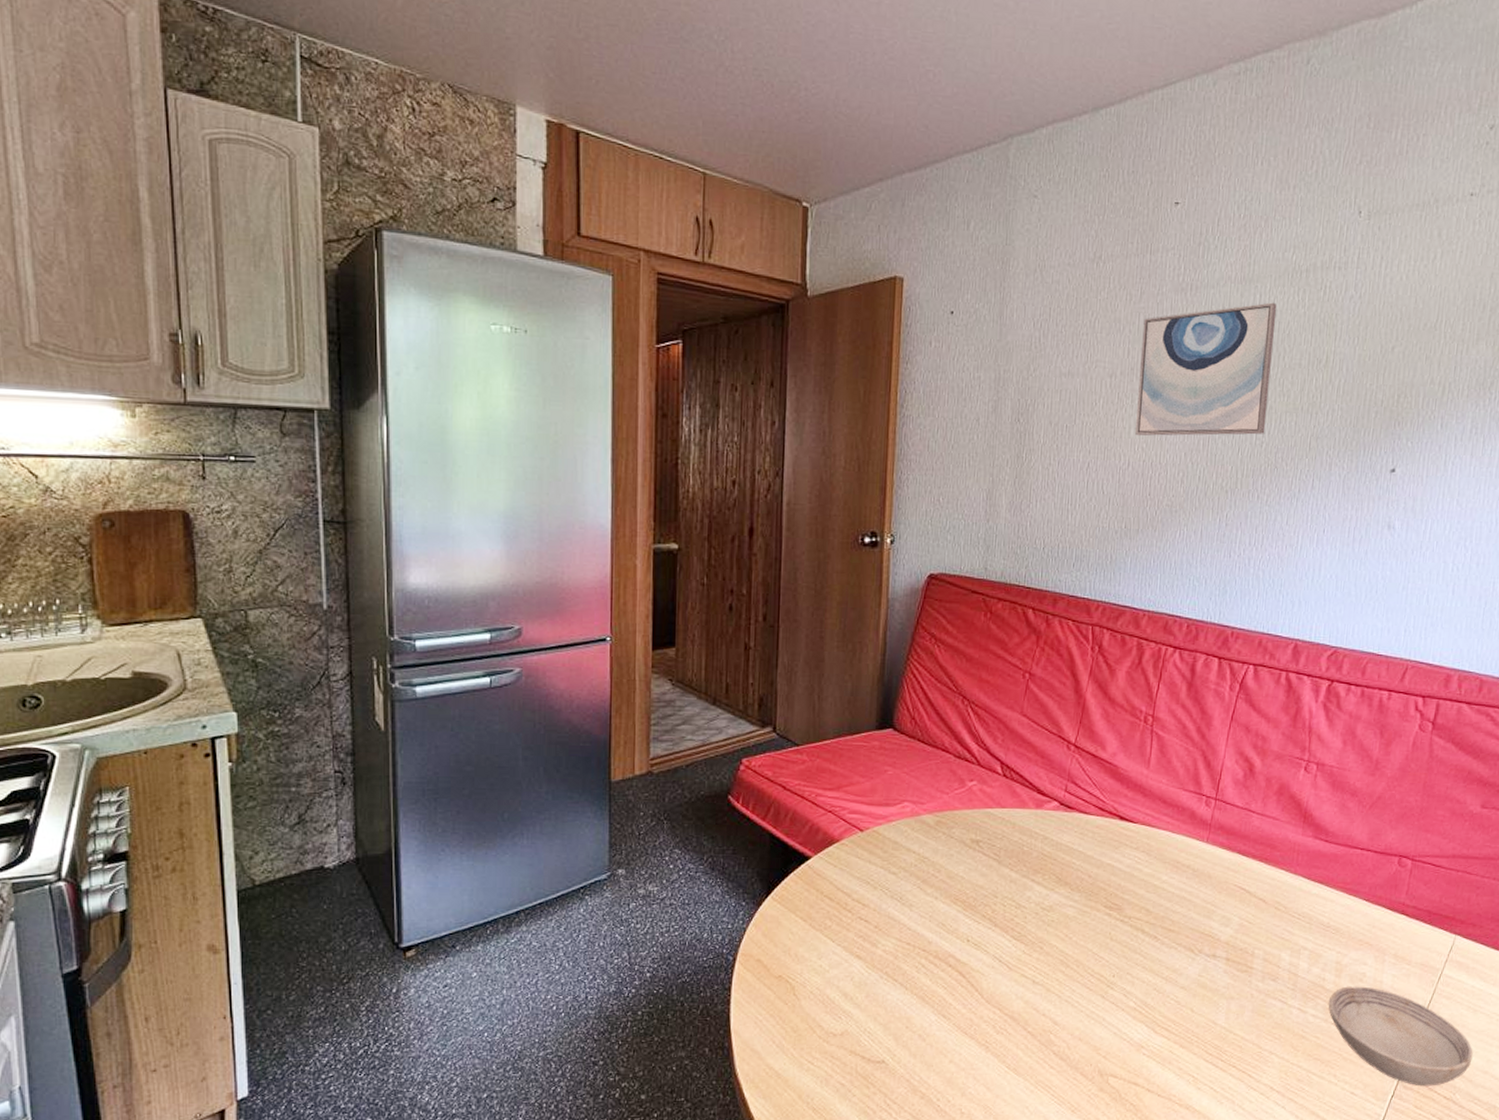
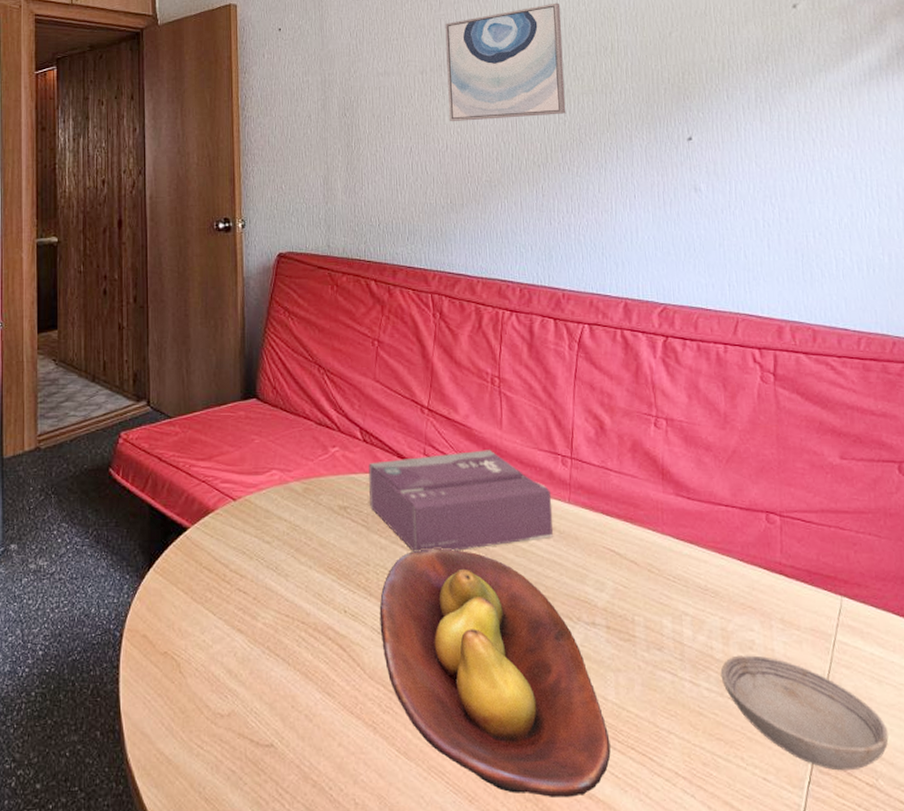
fruit bowl: none [1001,883,1214,1109] -> present [379,548,611,798]
tissue box: none [1004,788,1191,886] -> present [368,450,553,553]

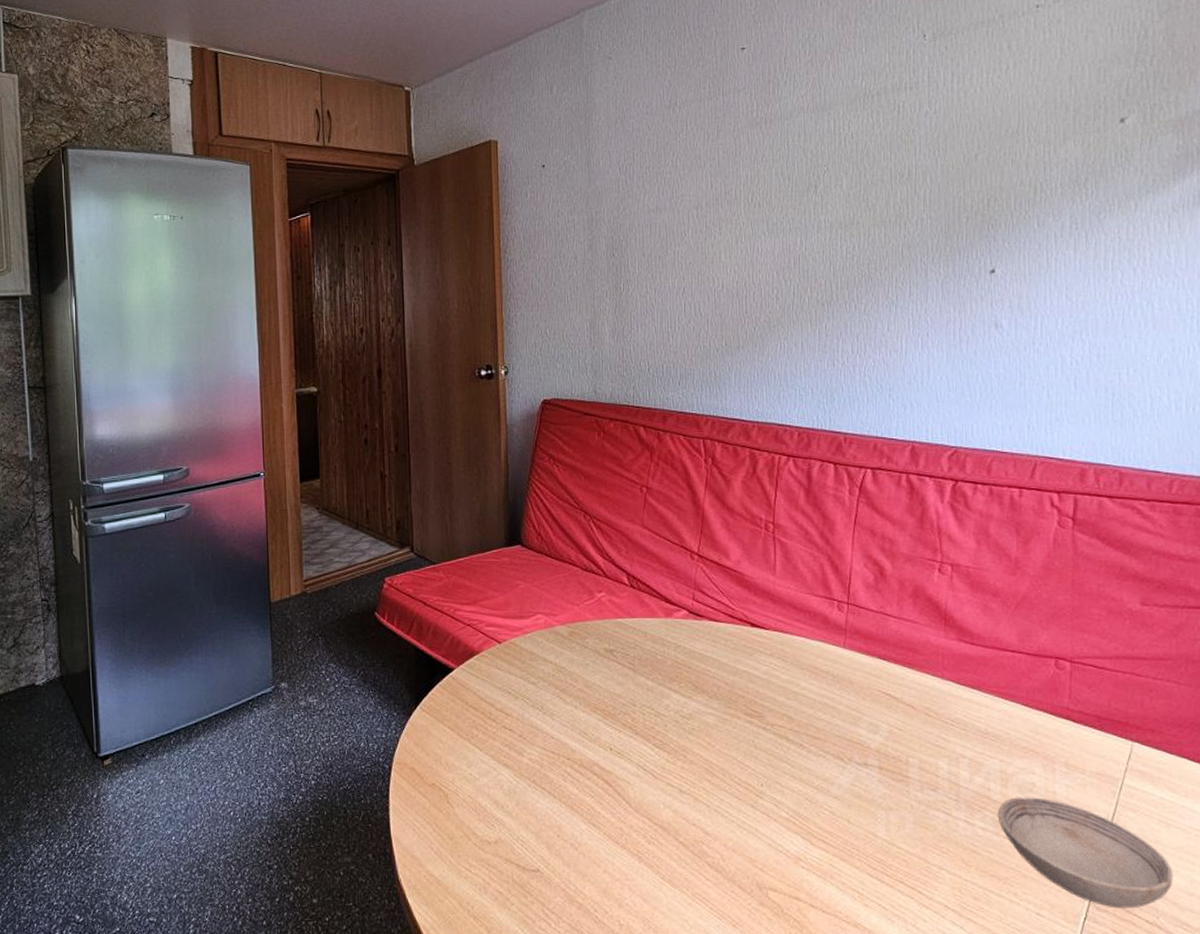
tissue box: present [368,450,553,553] -> none [636,595,827,694]
fruit bowl: present [379,548,611,798] -> none [645,690,879,926]
wall art: present [445,3,566,121] -> none [723,126,855,259]

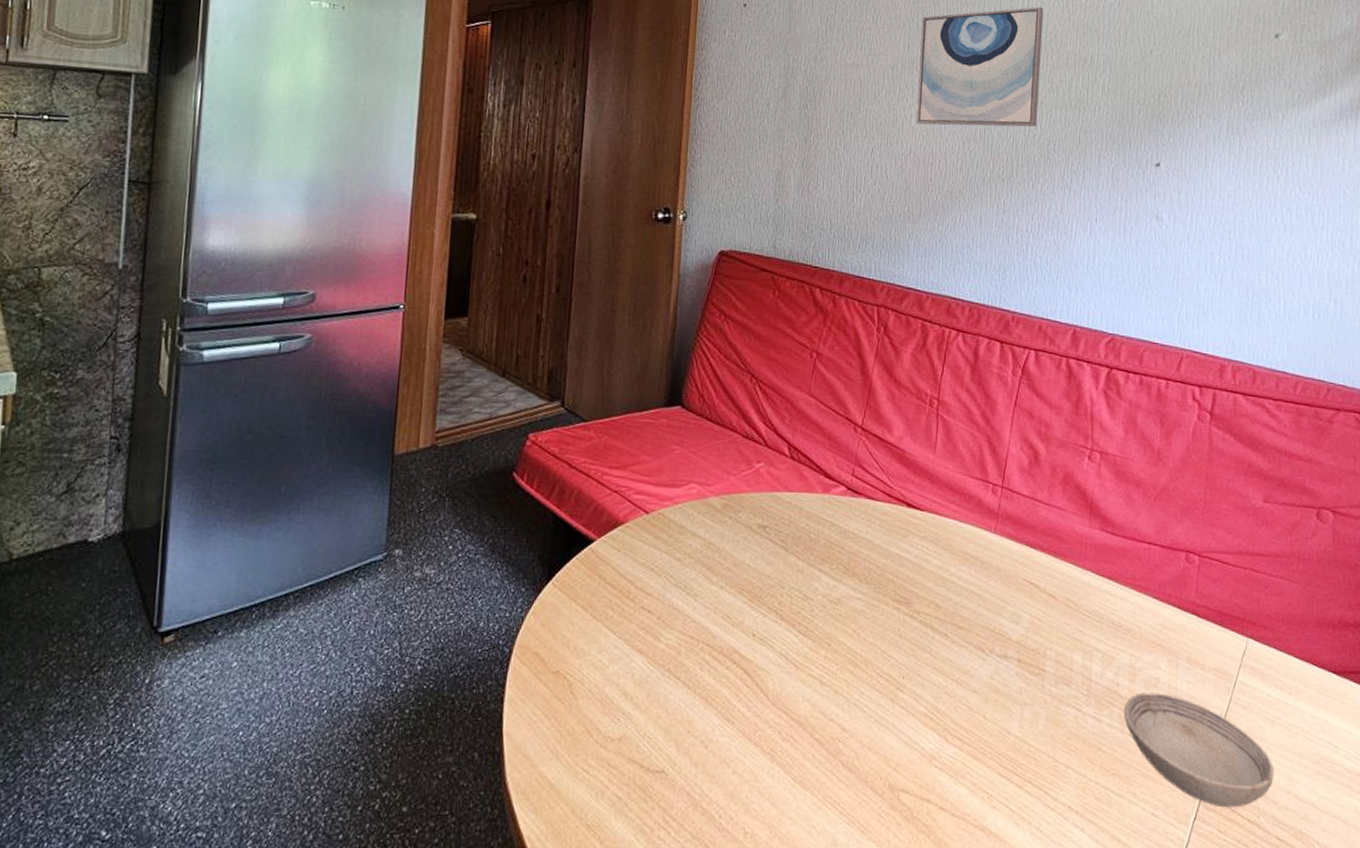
wall art: none [723,126,855,259] -> present [916,6,1044,127]

